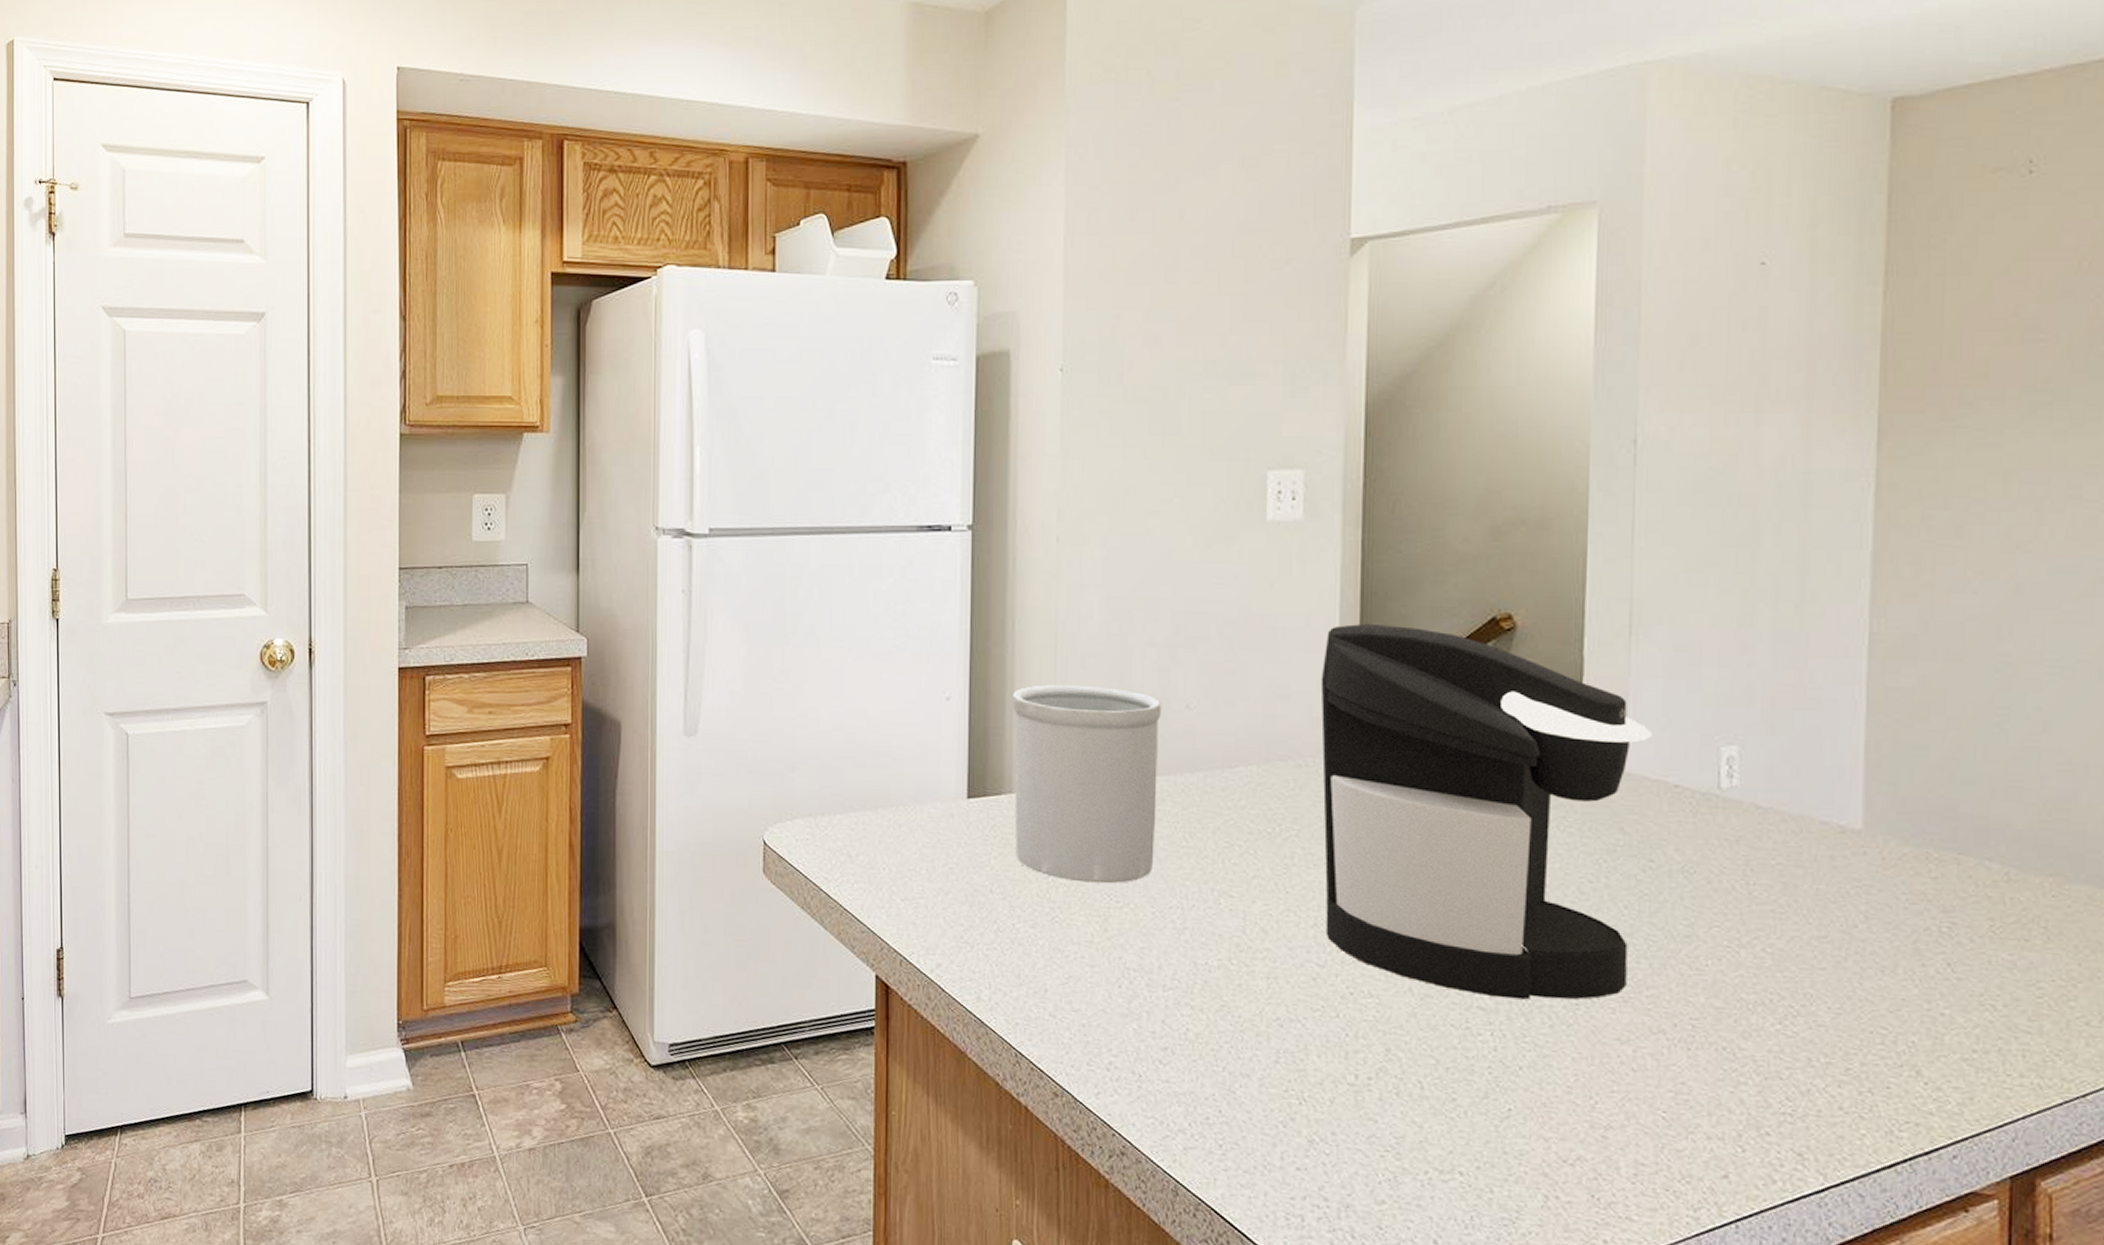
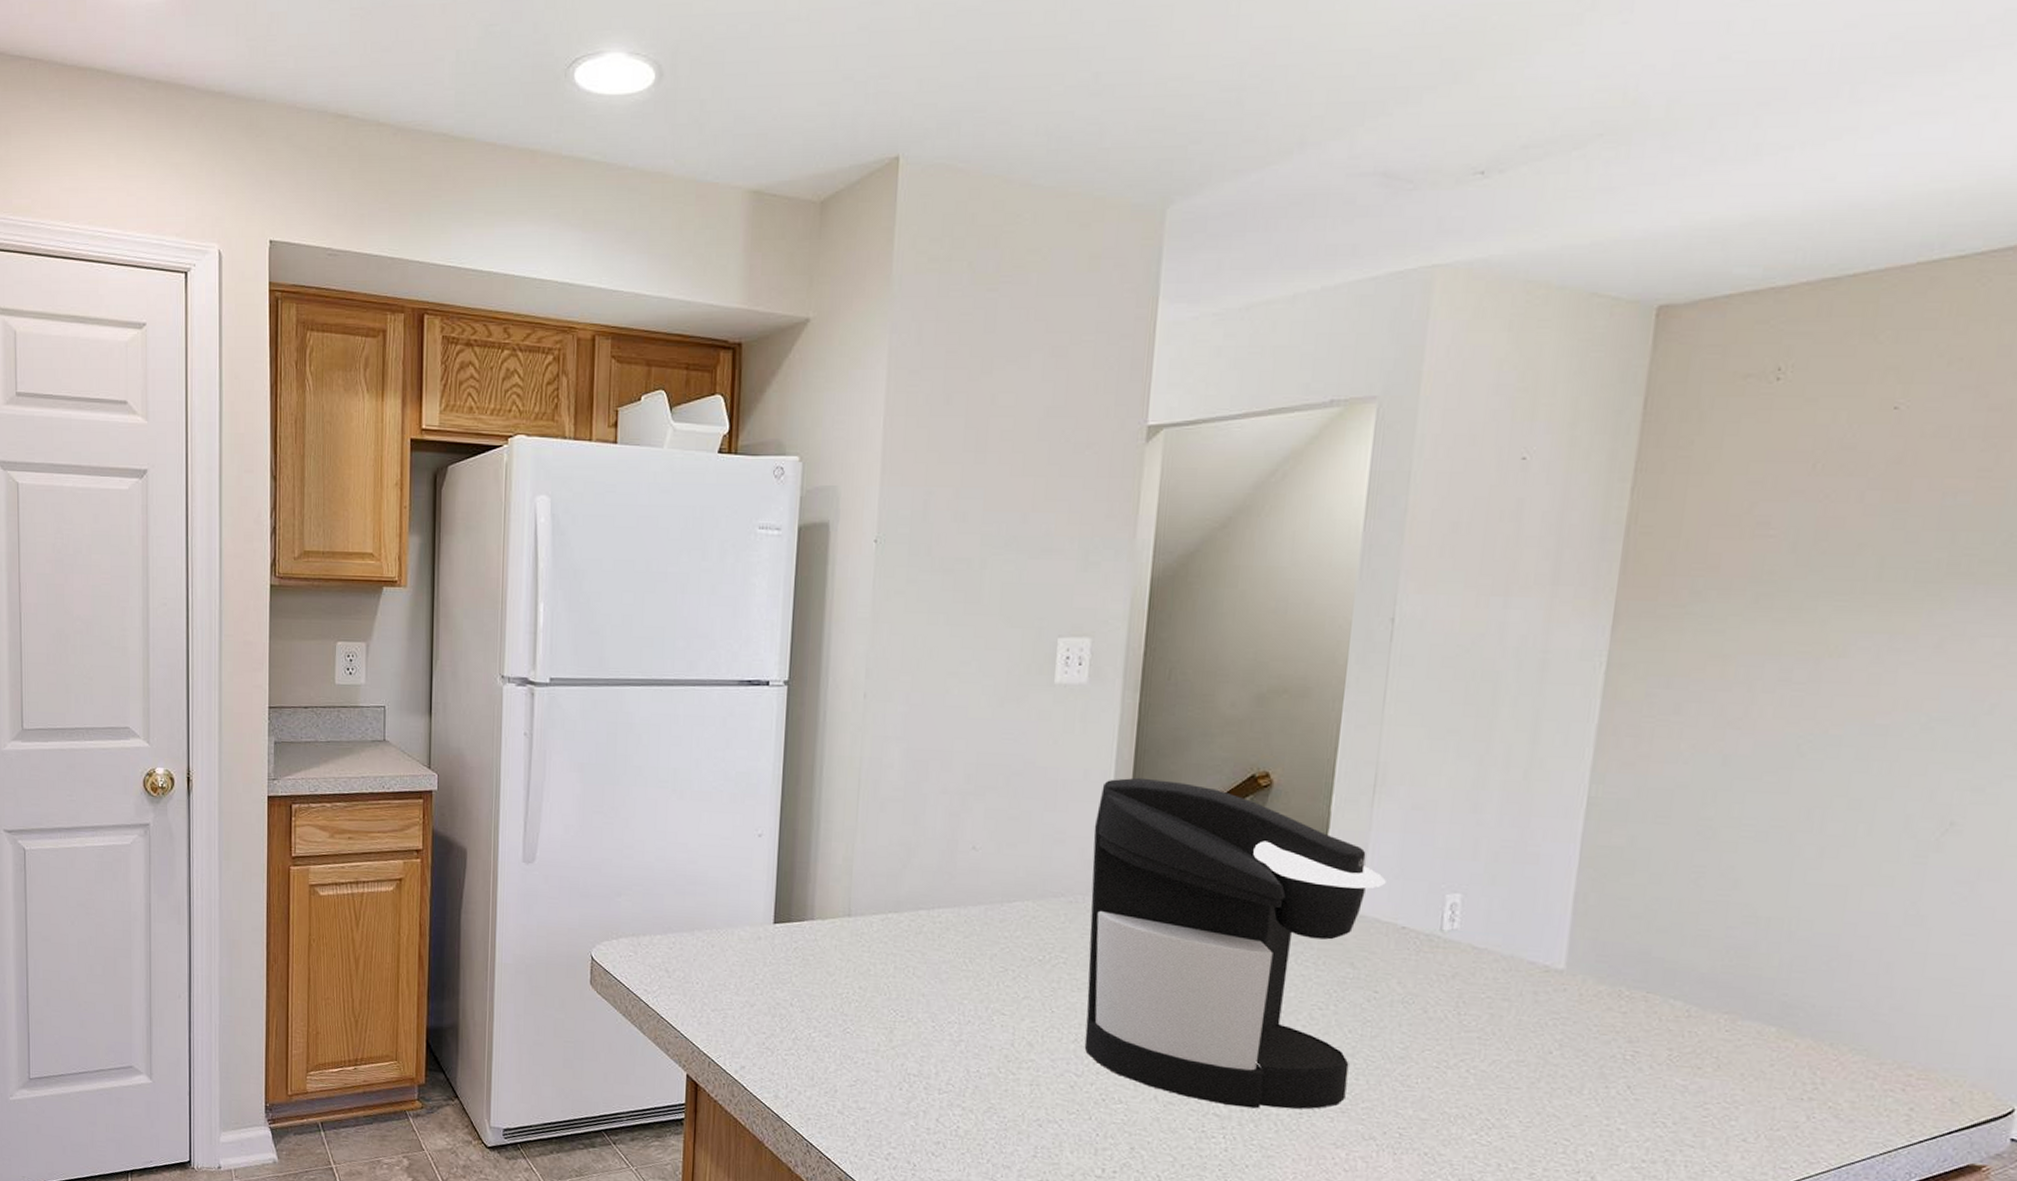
utensil holder: present [1011,684,1162,884] -> none [814,825,951,1001]

